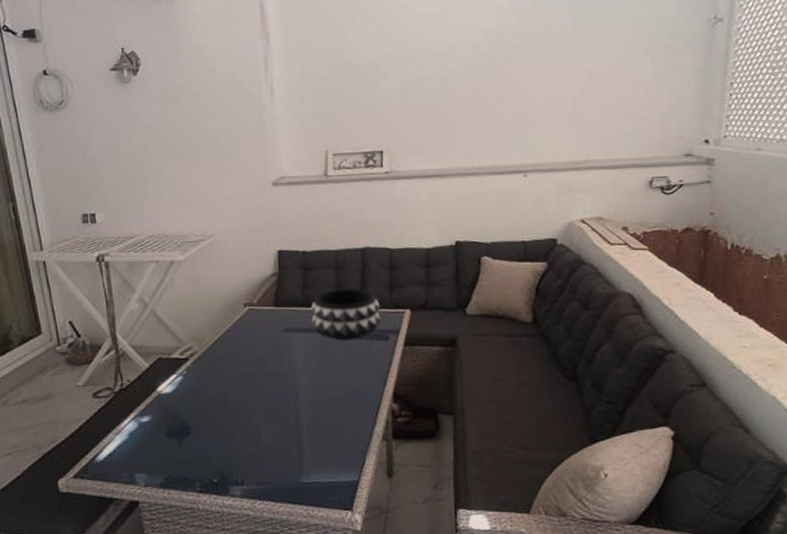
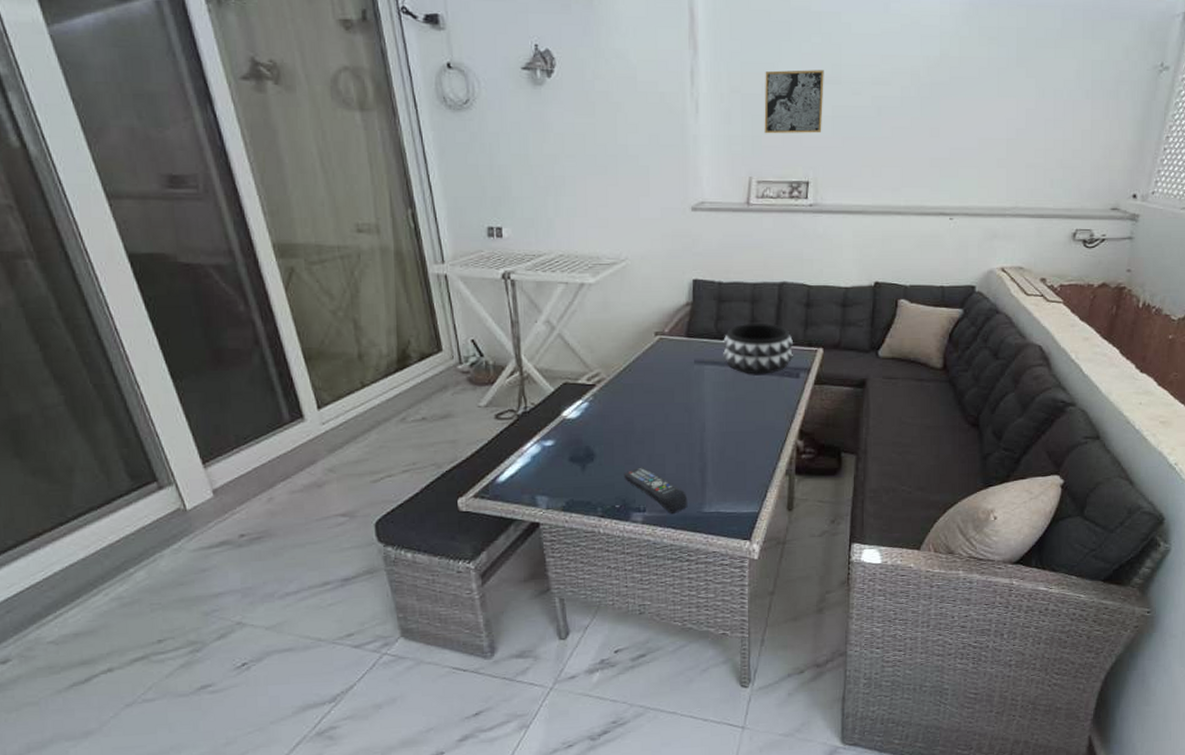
remote control: none [220,438,286,486] -> present [623,467,688,514]
wall art: none [333,49,392,110] -> present [764,70,824,134]

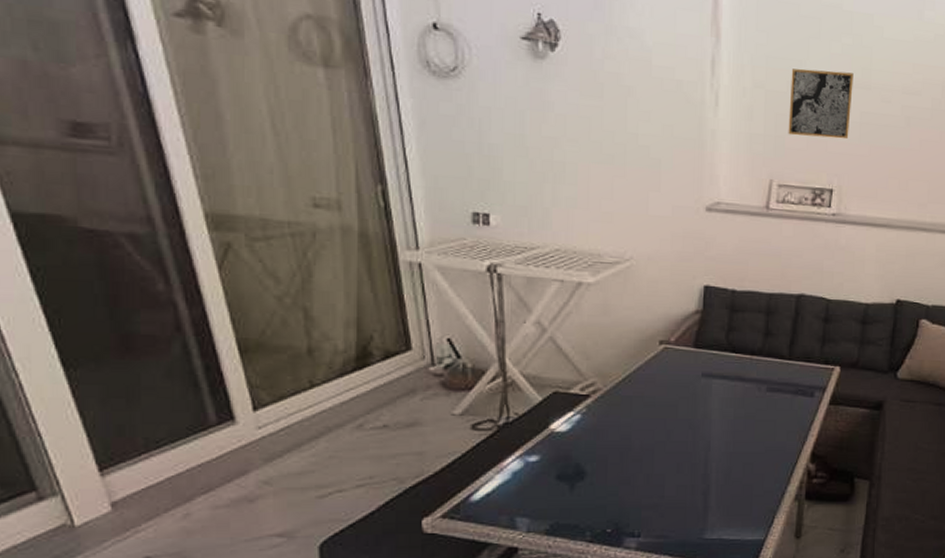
remote control: present [623,467,688,514] -> none [617,488,688,540]
decorative bowl: present [723,322,794,374] -> none [733,336,810,392]

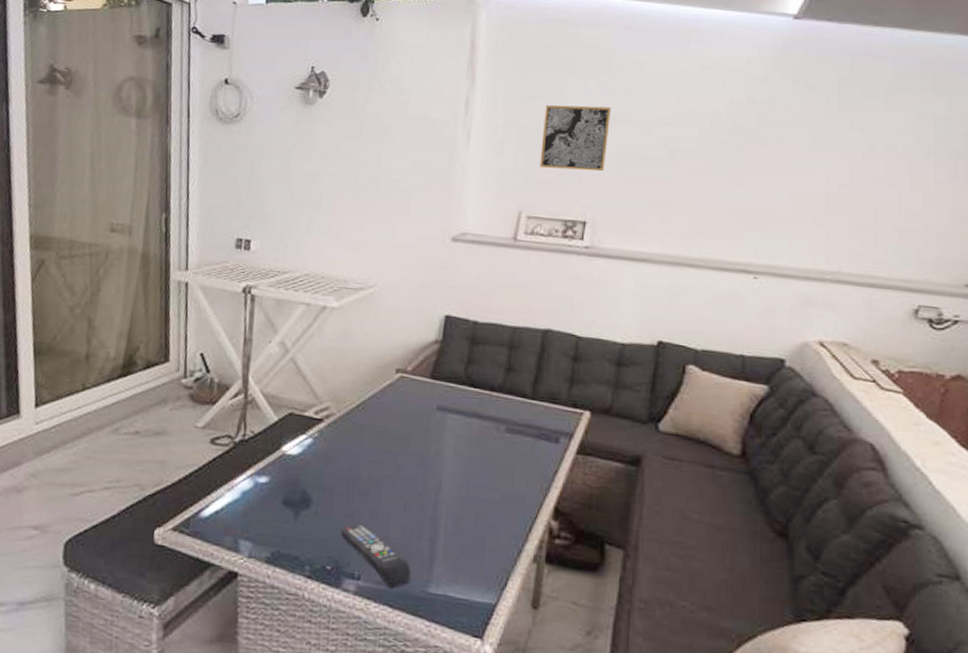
remote control: none [617,488,688,540] -> present [340,524,412,588]

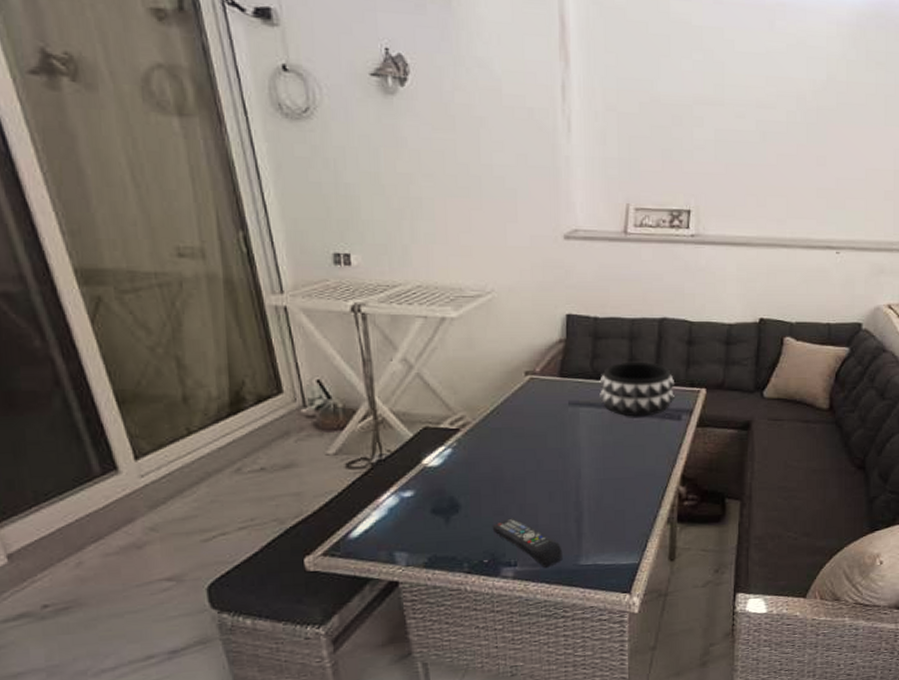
decorative bowl: none [471,371,556,434] -> present [599,361,675,417]
wall art: present [539,105,611,172] -> none [642,88,706,158]

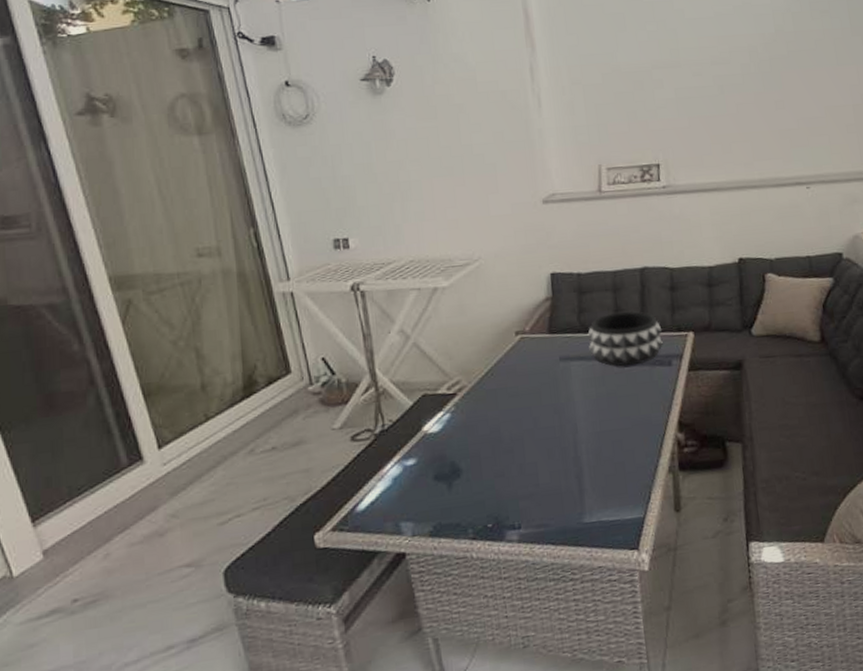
remote control: present [492,518,563,567] -> none [494,478,566,528]

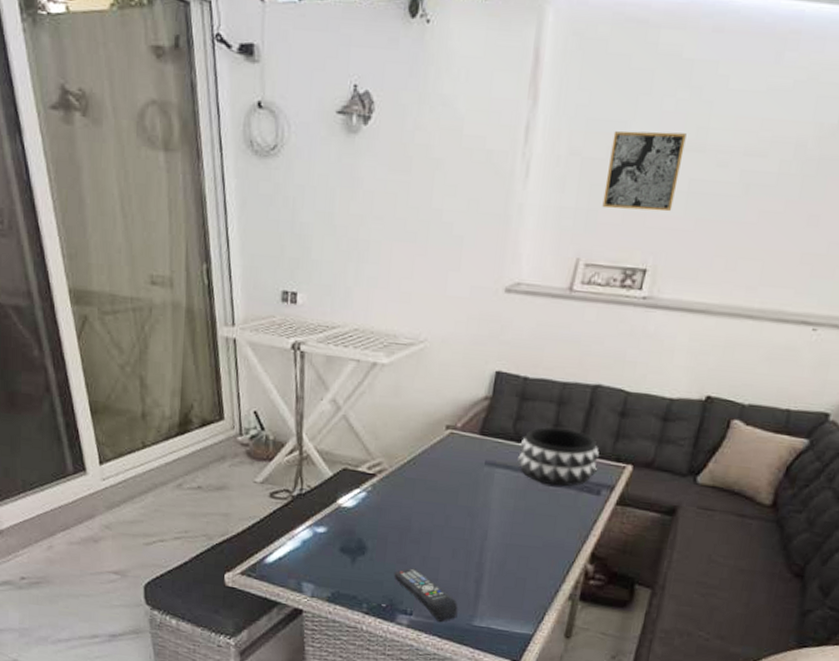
remote control: none [494,478,566,528] -> present [394,568,458,622]
wall art: none [604,55,667,122] -> present [602,131,687,212]

